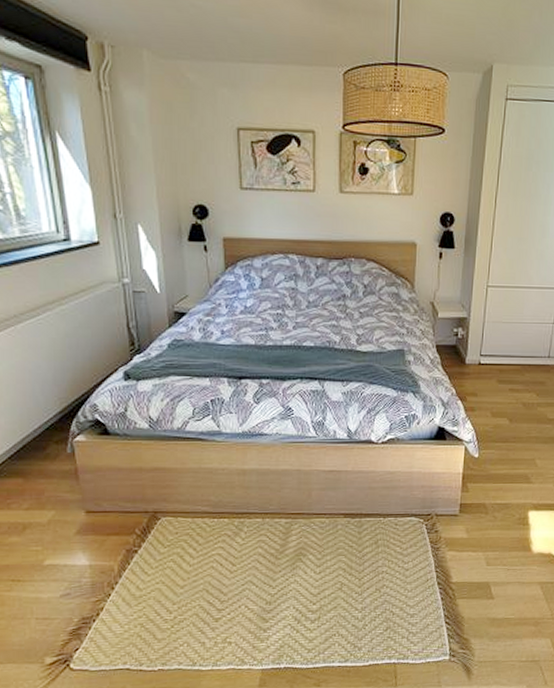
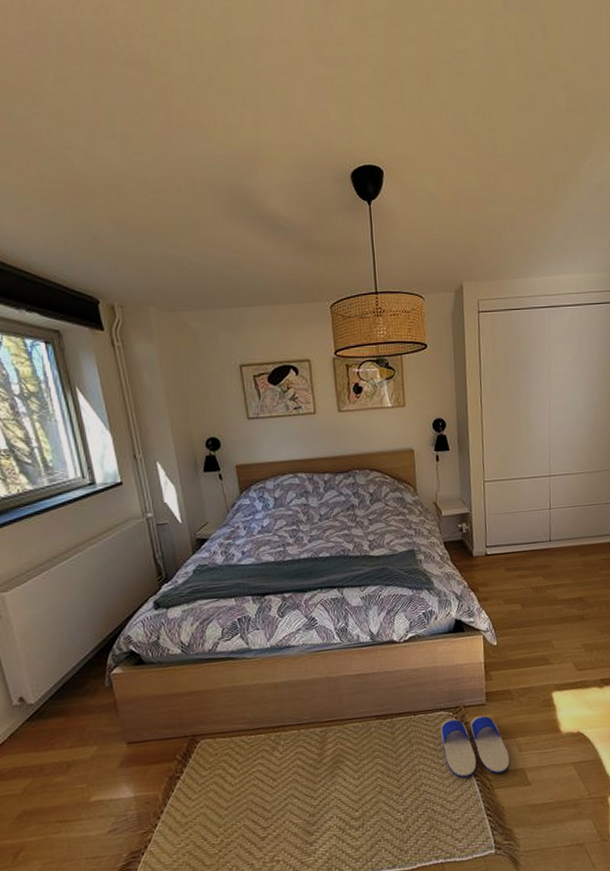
flip-flop: none [408,526,476,585] -> present [440,715,510,778]

